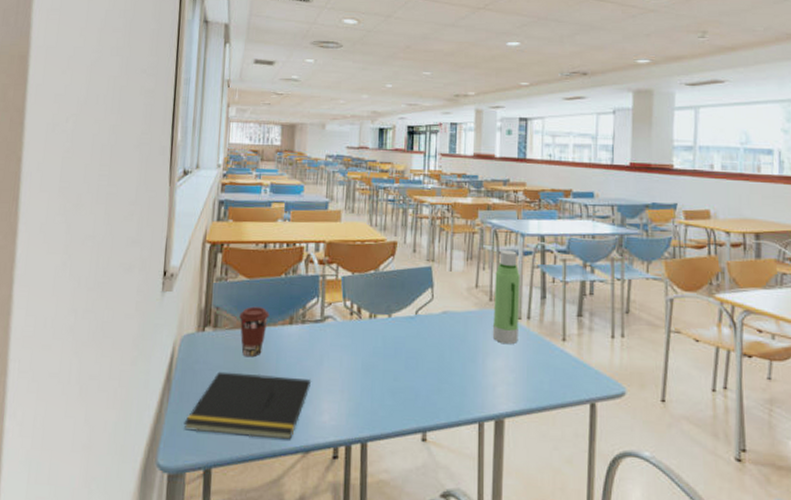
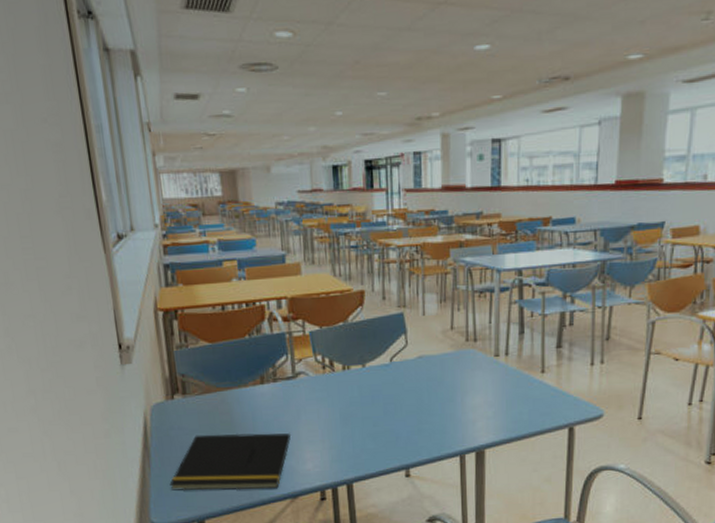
coffee cup: present [239,306,269,358] -> none [207,370,239,419]
water bottle: present [492,250,520,345] -> none [469,288,497,382]

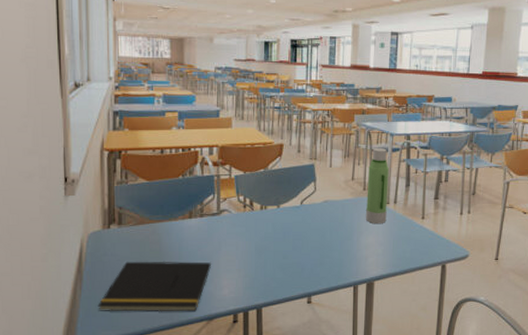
water bottle: none [469,288,497,382] -> present [365,148,389,224]

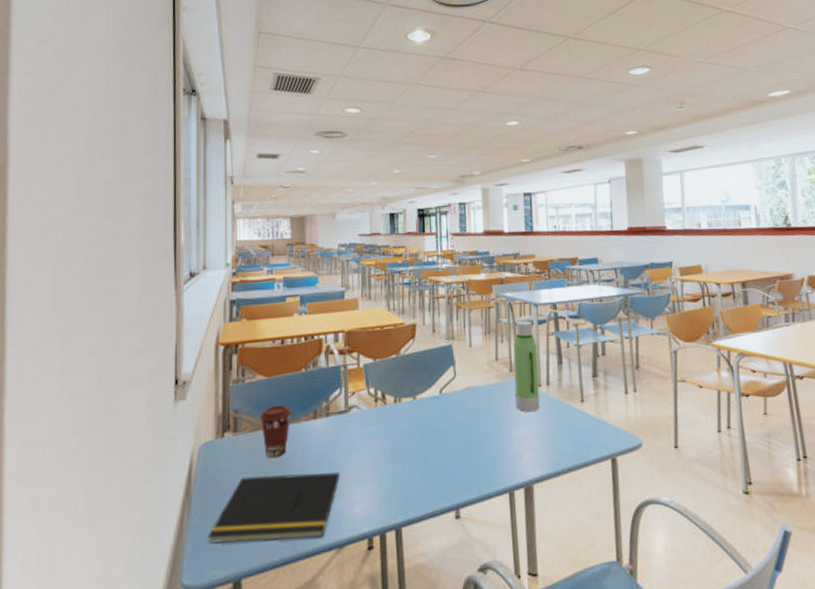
coffee cup: none [142,205,170,248] -> present [260,405,292,459]

